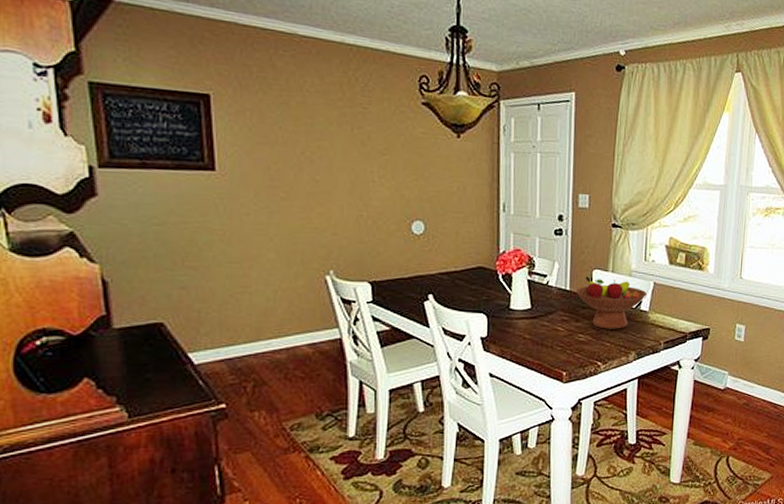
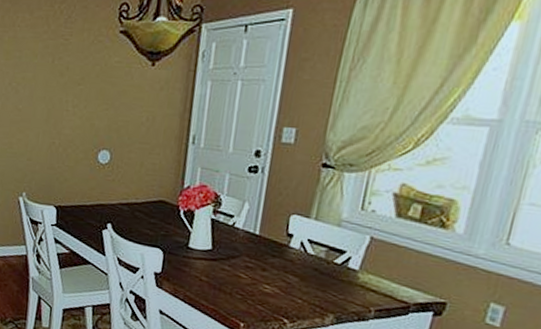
fruit bowl: present [575,276,648,329] -> none [266,221,360,286]

